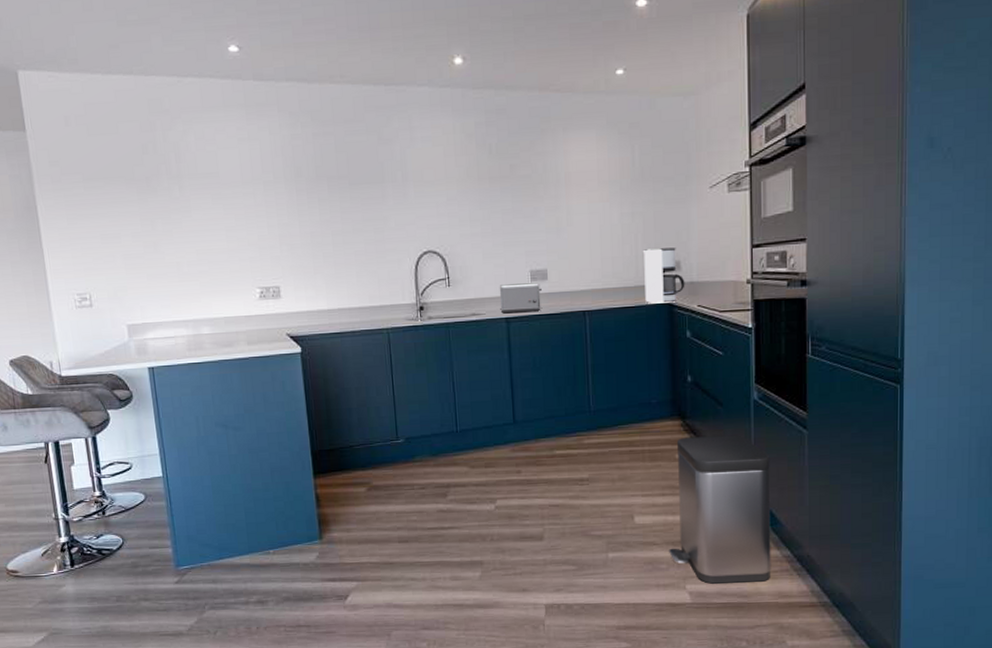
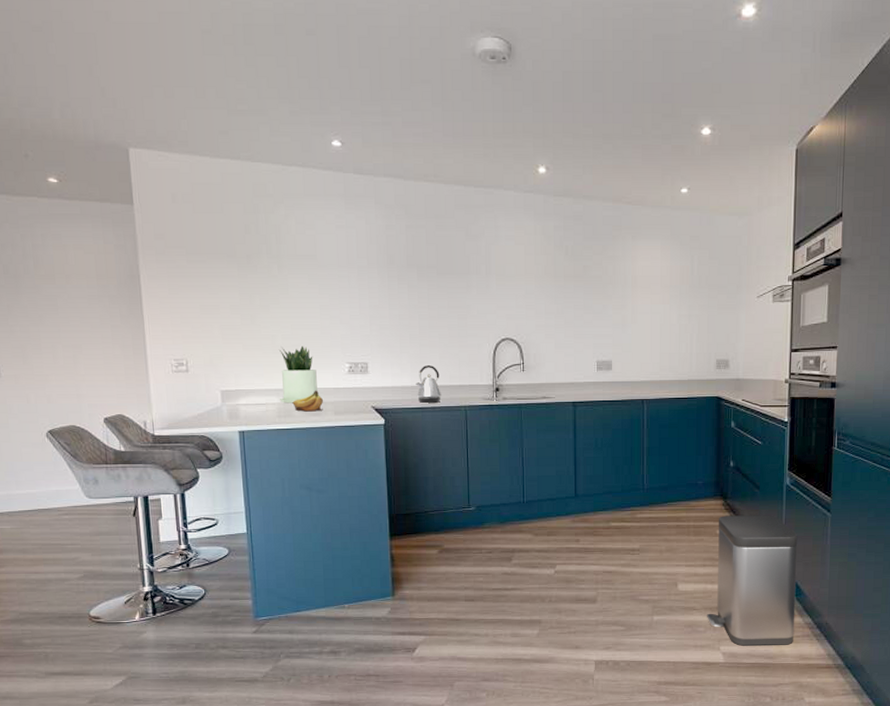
planter: none [186,271,228,335] -> present [279,345,317,403]
fruit: none [202,319,236,343] -> present [292,390,324,412]
kettle: none [332,284,361,327] -> present [416,364,441,403]
toaster: present [499,282,542,314] -> none [568,372,606,398]
coffee maker: present [642,247,685,304] -> none [696,348,732,396]

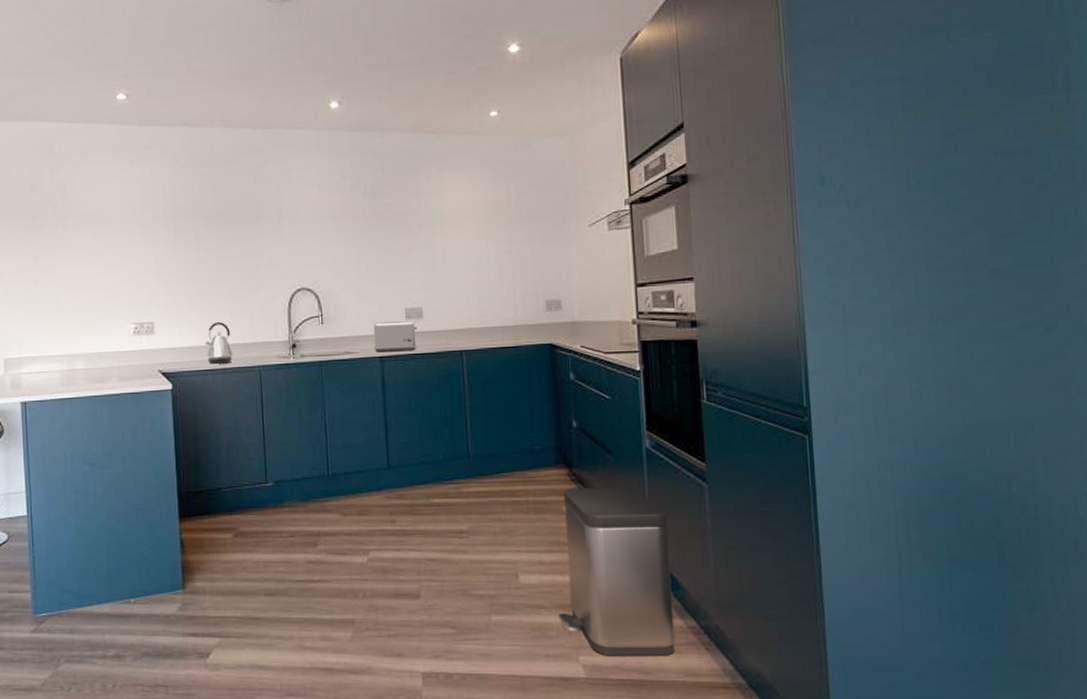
planter: present [279,345,317,403] -> none [62,307,102,370]
fruit: present [292,390,324,412] -> none [76,354,108,379]
toaster: none [568,372,606,398] -> present [373,321,417,353]

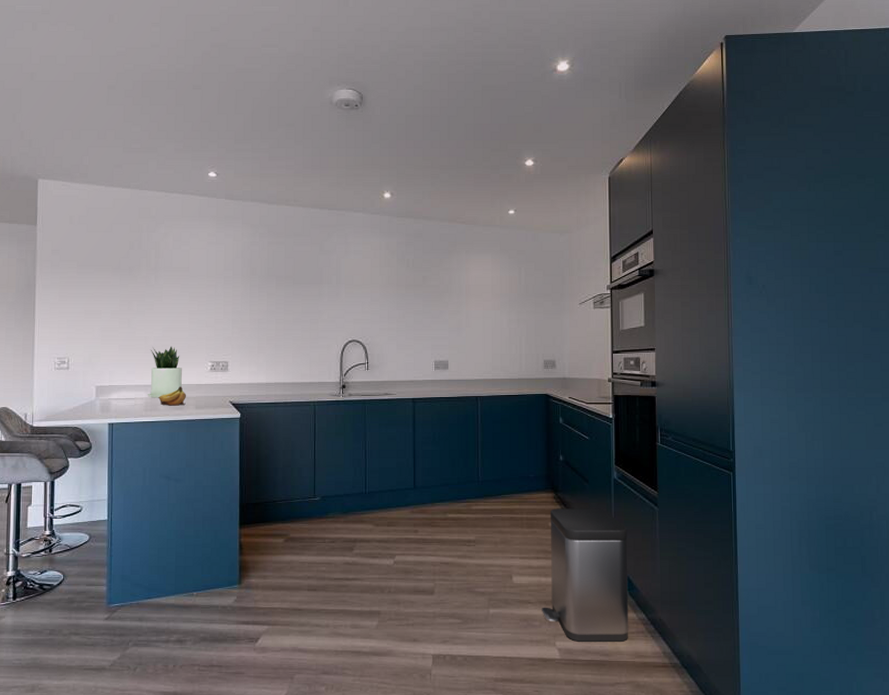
planter: none [62,307,102,370] -> present [147,346,182,398]
fruit: none [76,354,108,379] -> present [159,386,187,406]
kettle: present [205,321,233,364] -> none [270,363,293,398]
toaster: present [373,321,417,353] -> none [408,371,443,395]

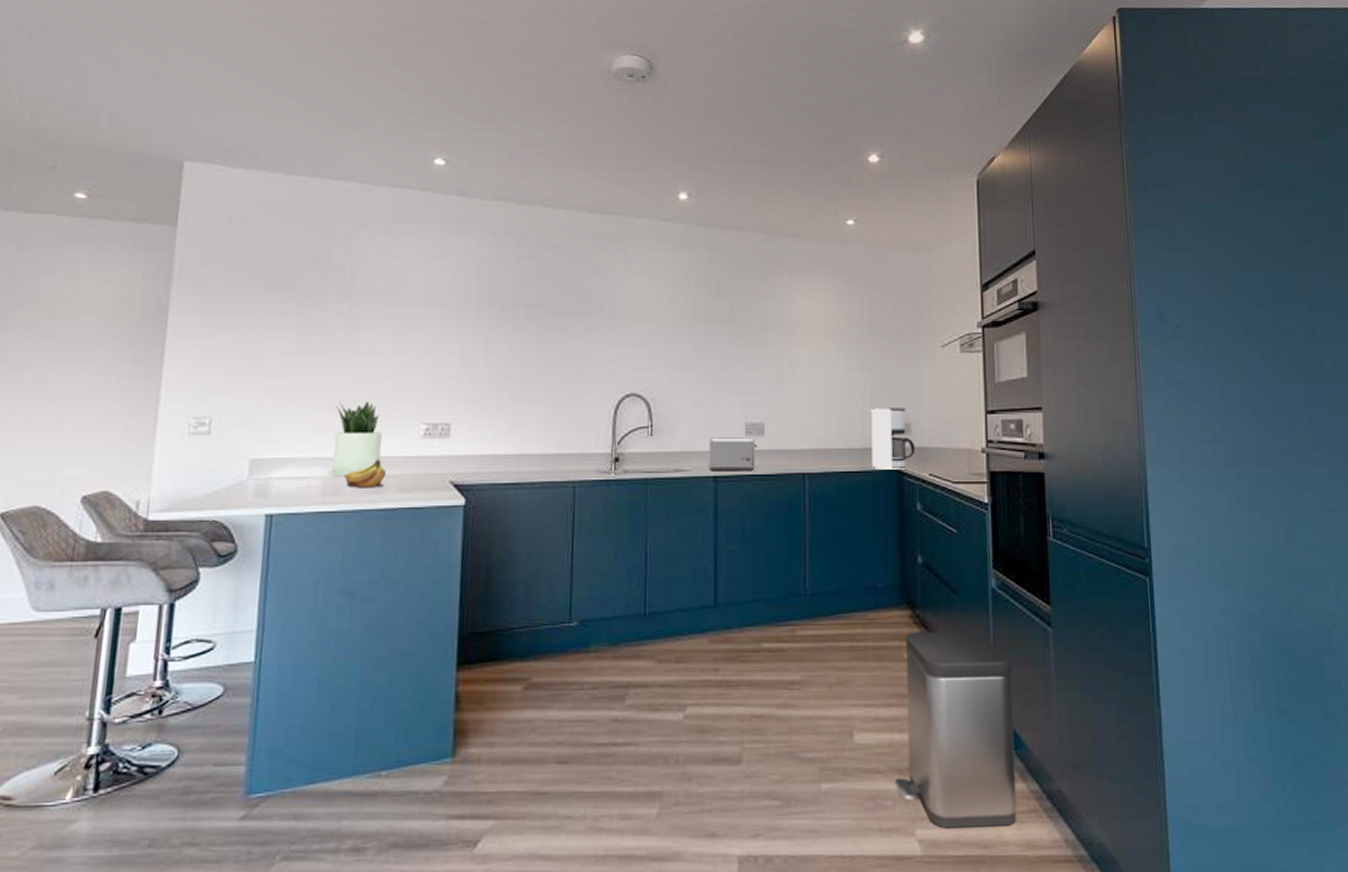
toaster: none [408,371,443,395] -> present [708,438,757,471]
coffee maker: none [525,349,559,394] -> present [870,408,916,470]

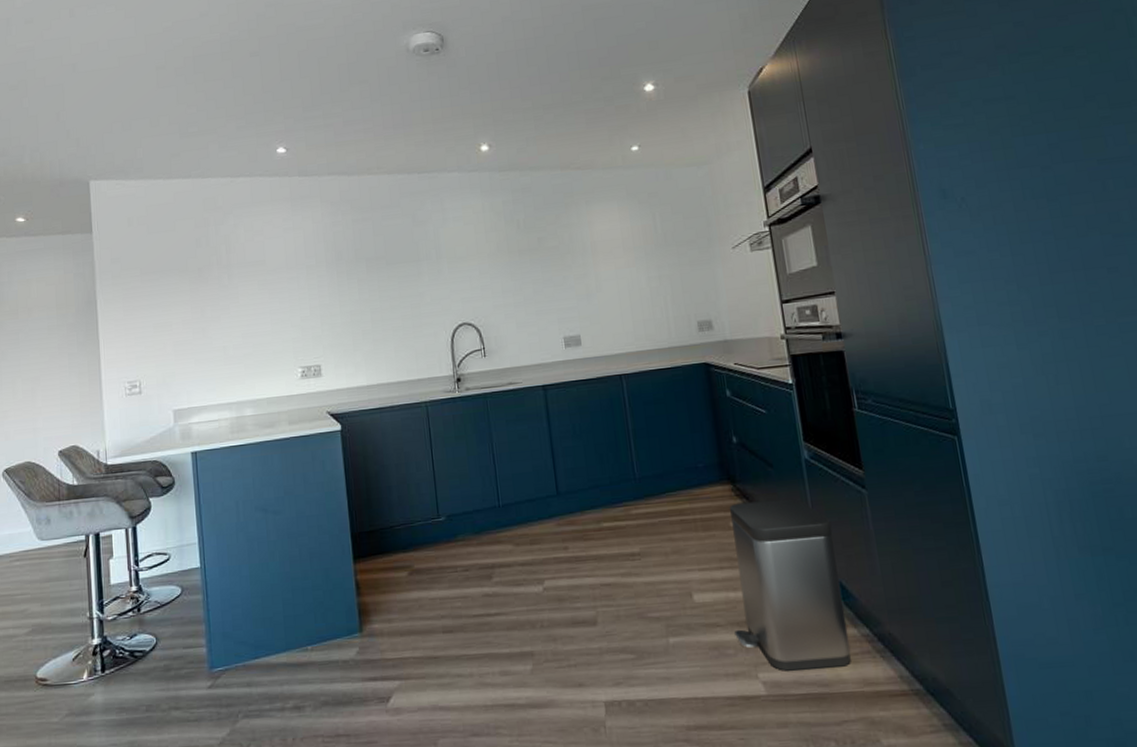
planter: present [326,401,382,477] -> none [231,354,270,418]
fruit: present [344,459,387,488] -> none [245,400,278,425]
toaster: present [708,438,757,471] -> none [534,349,577,381]
coffee maker: present [870,408,916,470] -> none [673,307,719,365]

